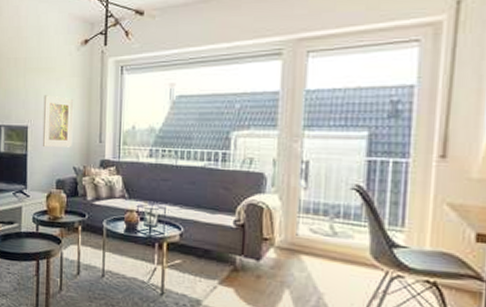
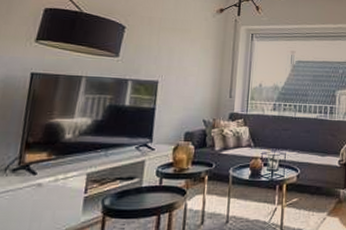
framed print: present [42,95,74,147] -> none [172,53,207,102]

